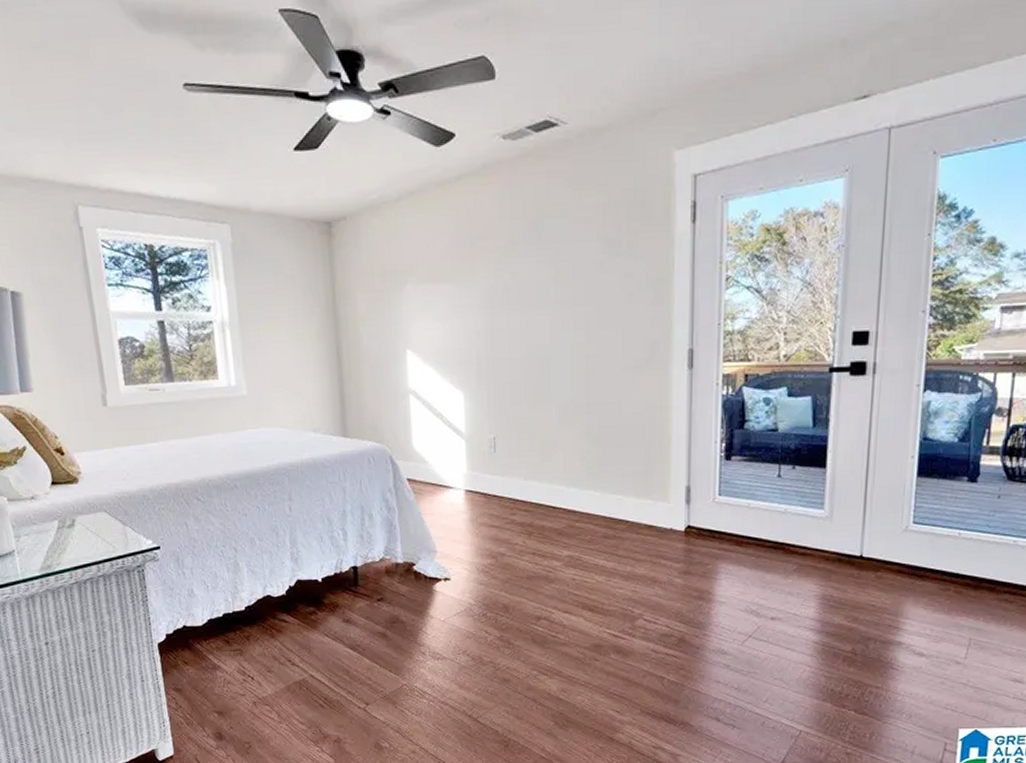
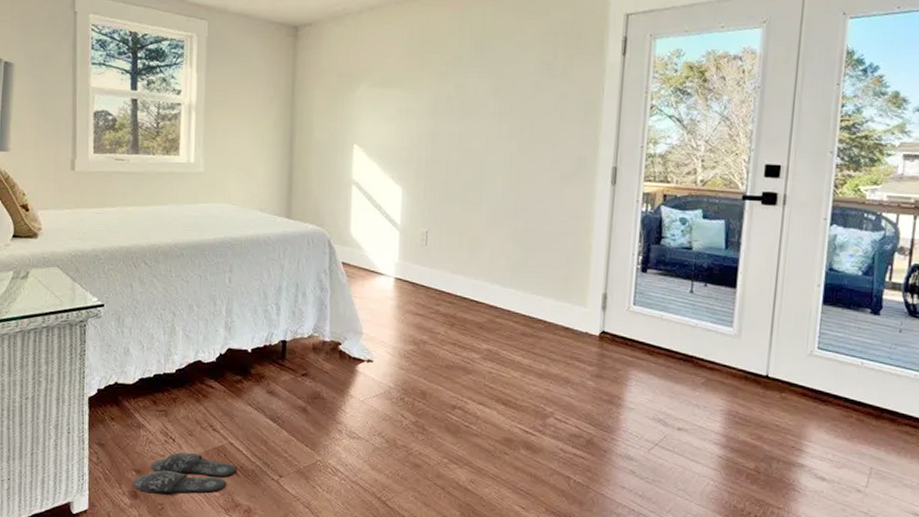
slippers: none [216,689,321,733] -> present [133,452,236,494]

